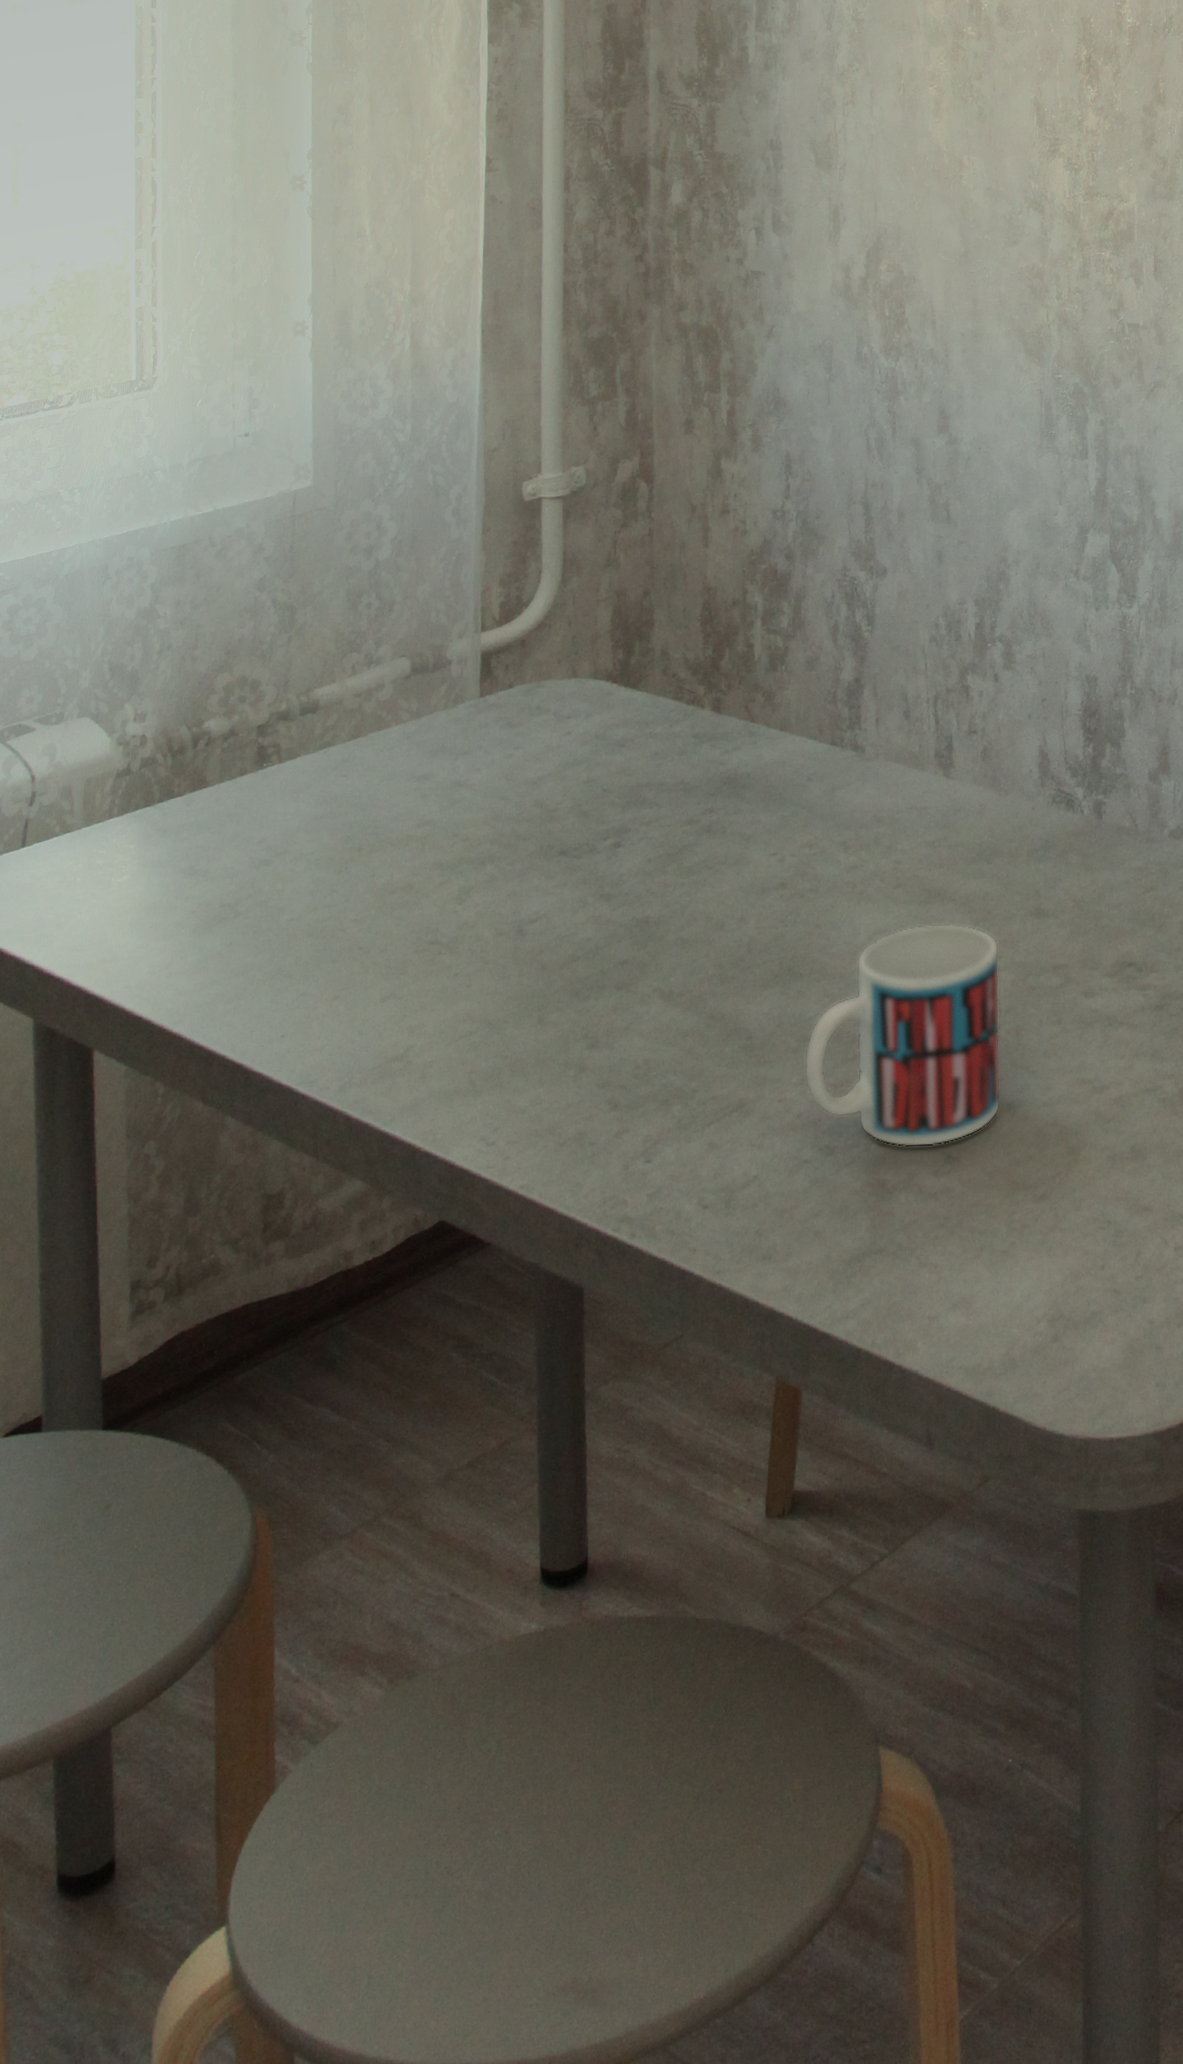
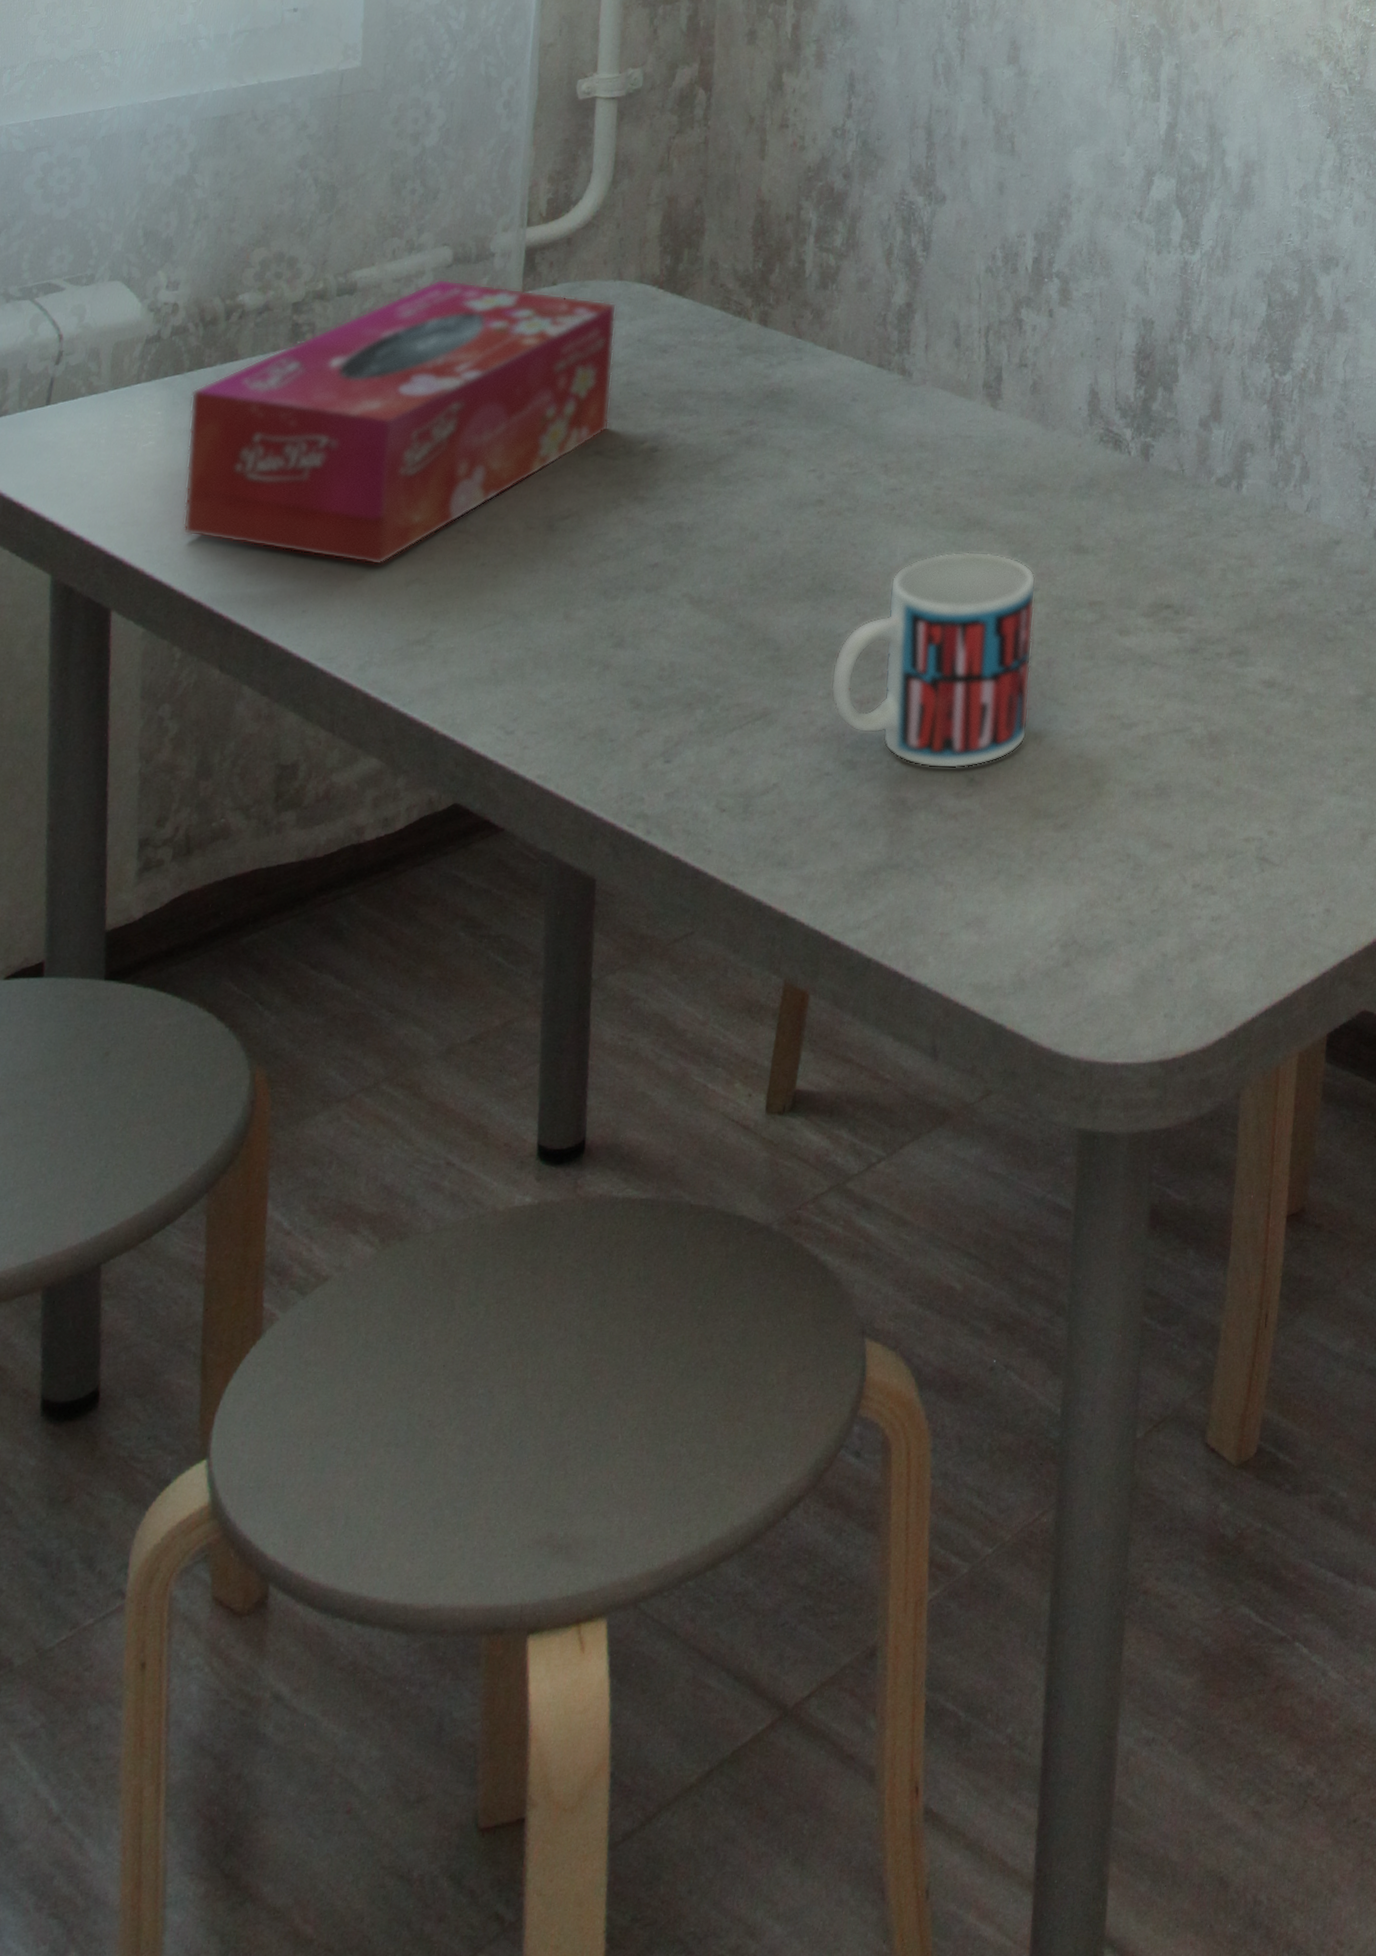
tissue box: none [160,690,573,984] -> present [182,279,617,566]

